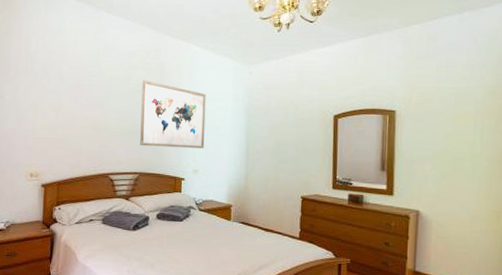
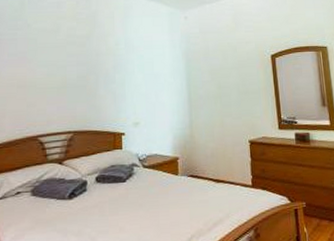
wall art: present [140,79,206,149] -> none [73,30,144,102]

